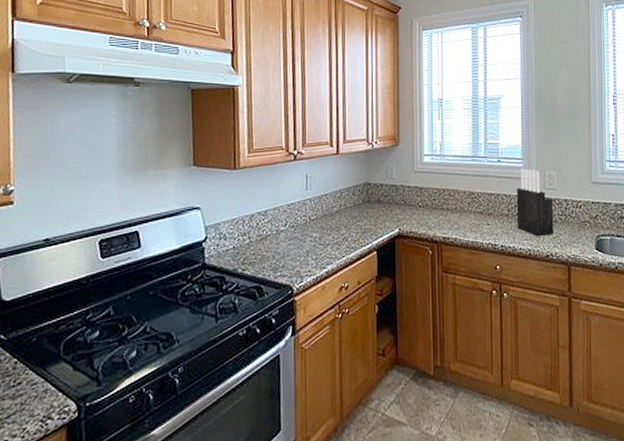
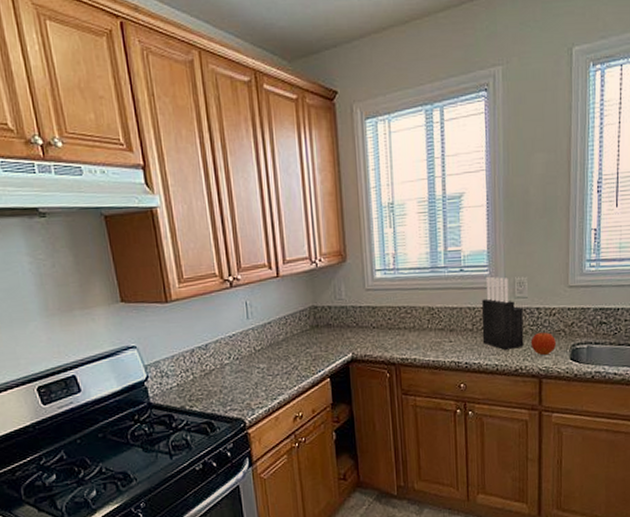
fruit: none [560,223,582,244] -> present [530,332,556,356]

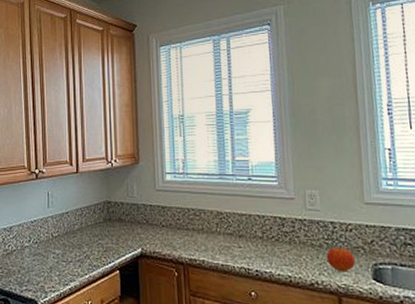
knife block: present [482,276,524,351] -> none [272,186,319,263]

